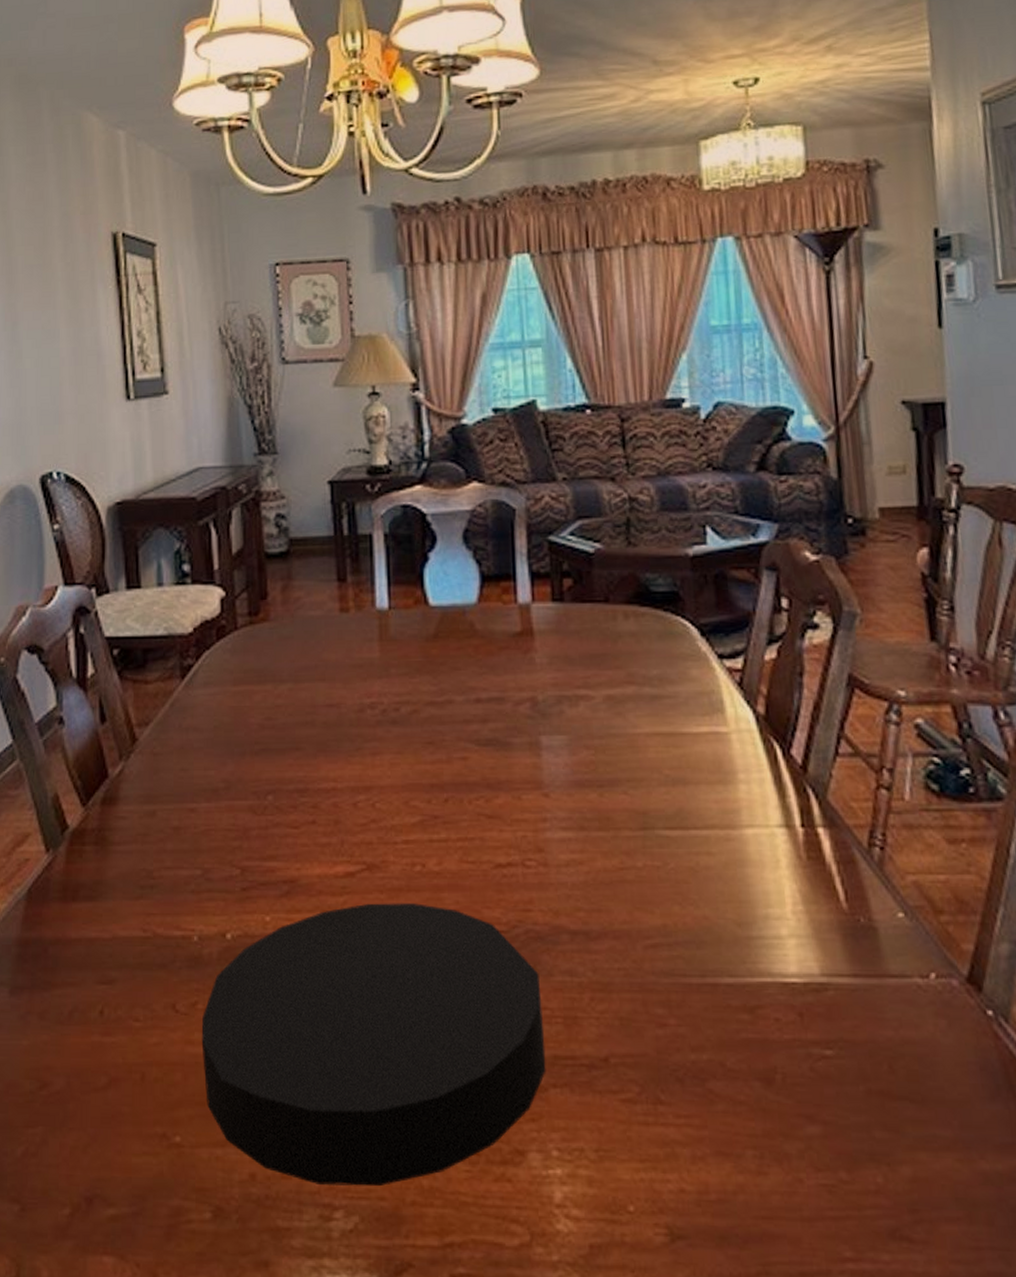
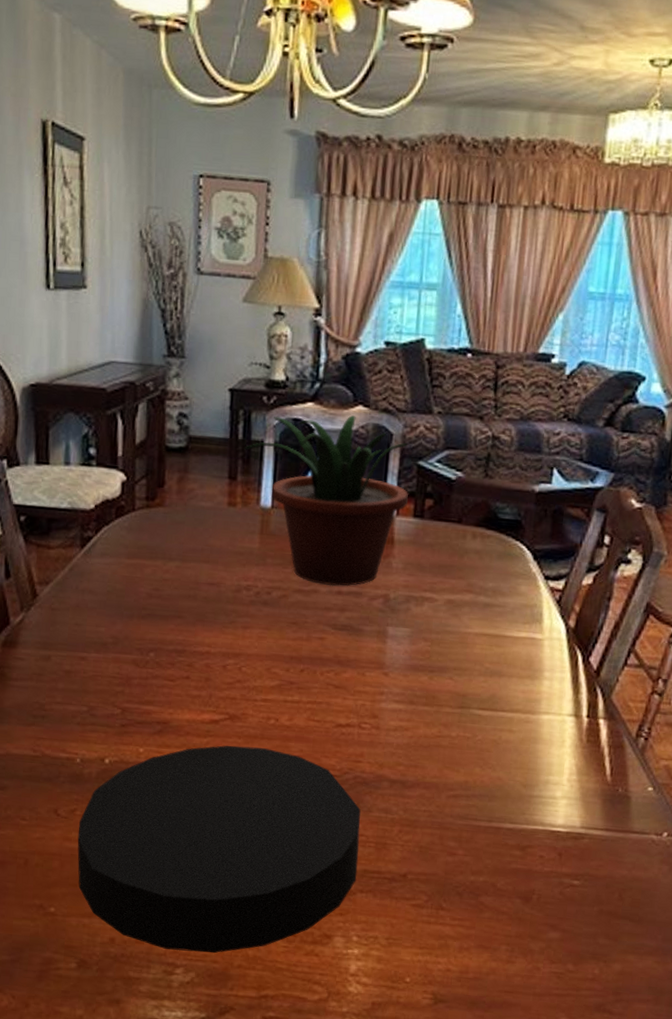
potted plant: none [351,494,543,693] -> present [244,415,409,587]

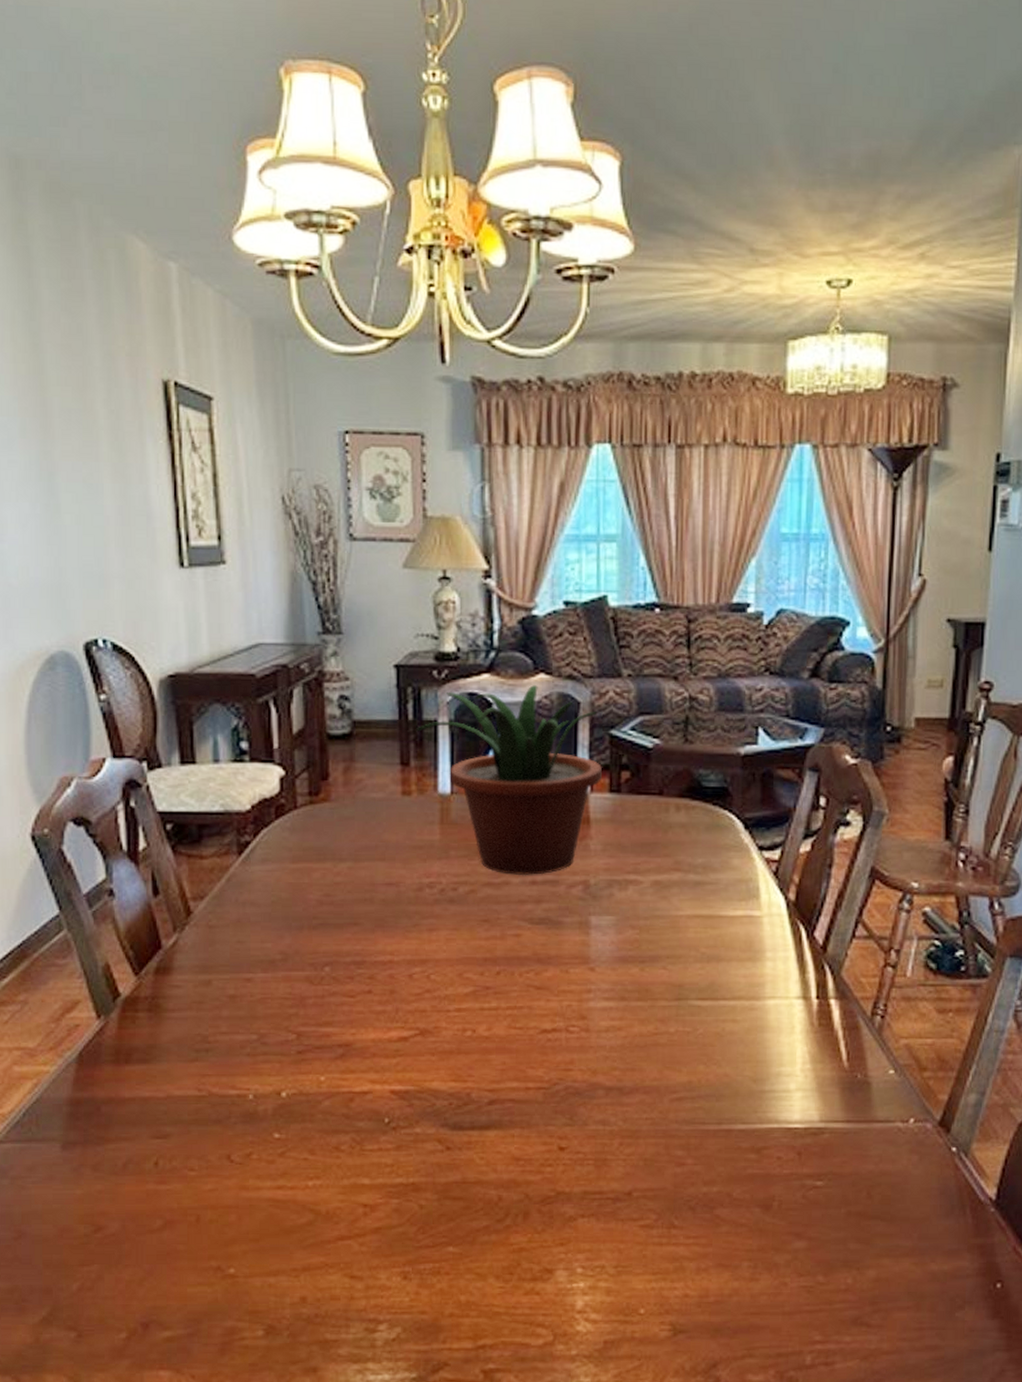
plate: present [77,745,361,953] -> none [256,1064,577,1303]

